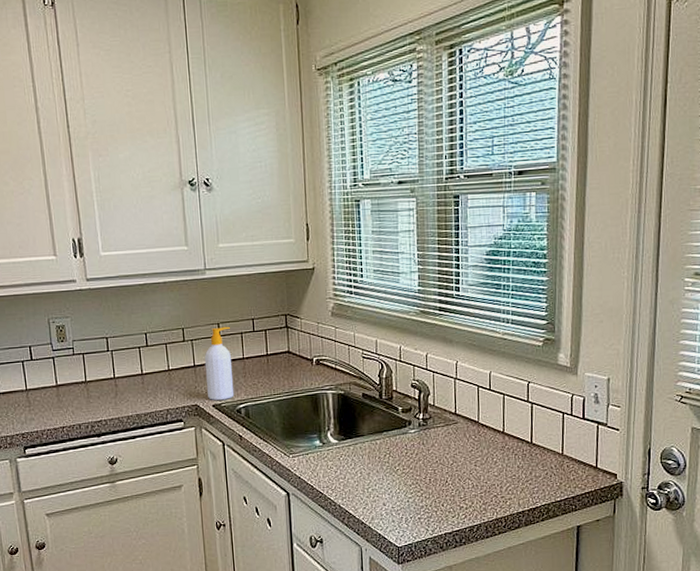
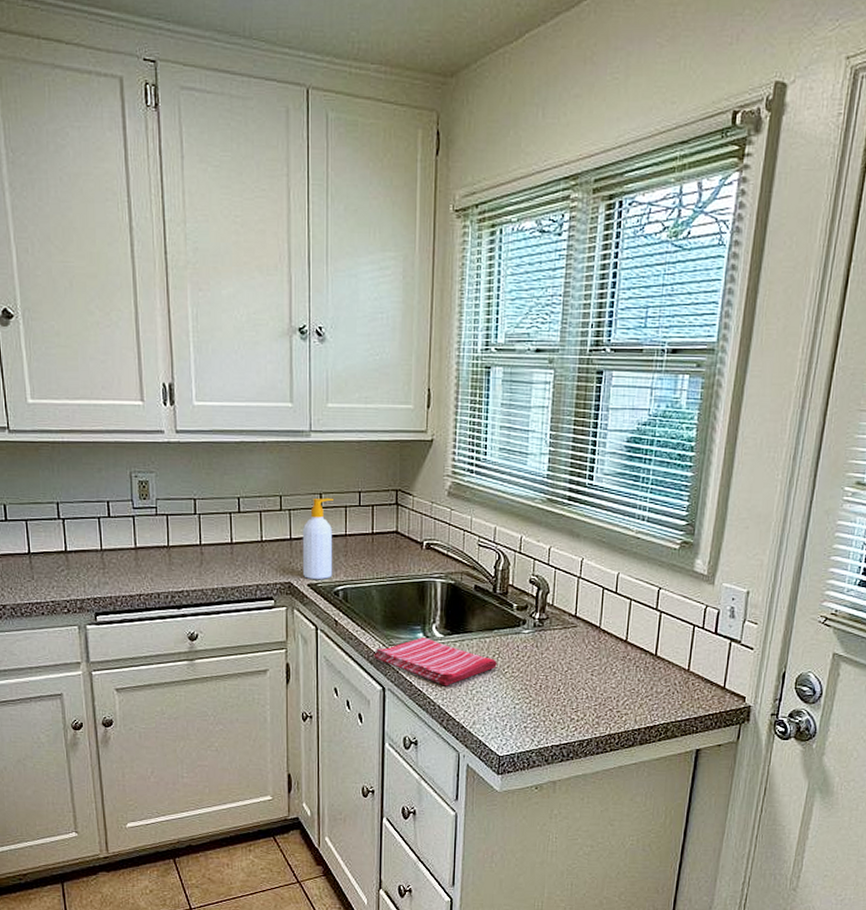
dish towel: none [277,444,389,487] -> present [374,637,497,686]

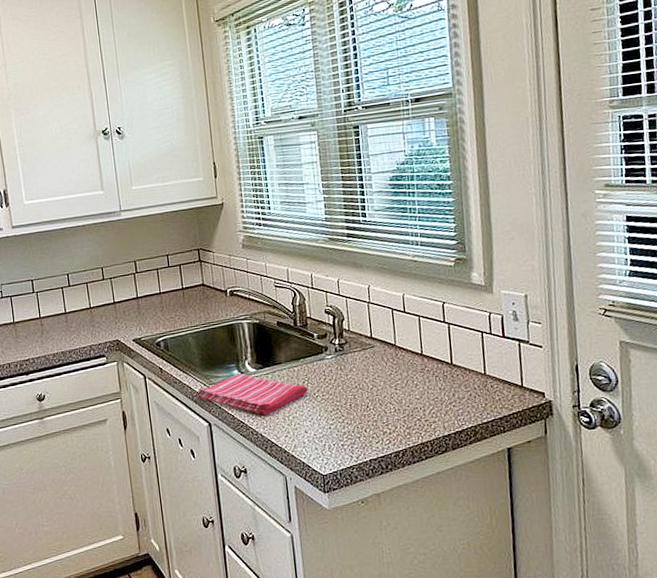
soap bottle: present [302,497,333,579] -> none [123,263,153,335]

